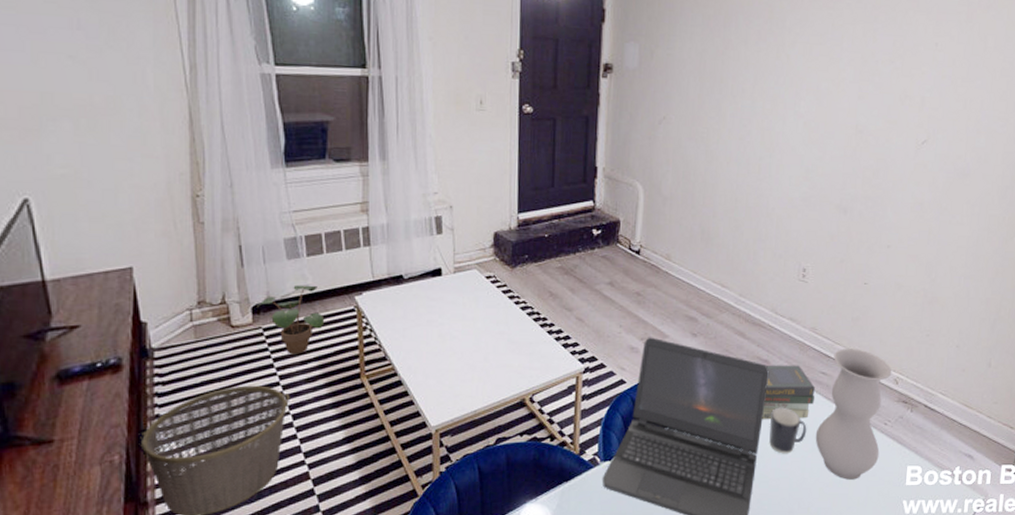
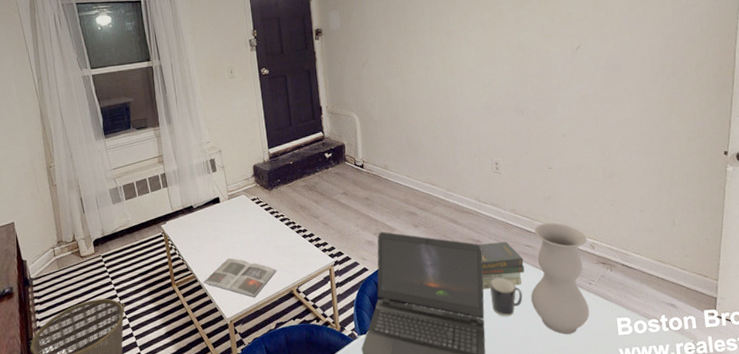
potted plant: present [257,285,325,354] -> none [96,221,143,273]
magazine: none [405,349,506,403] -> present [203,258,276,297]

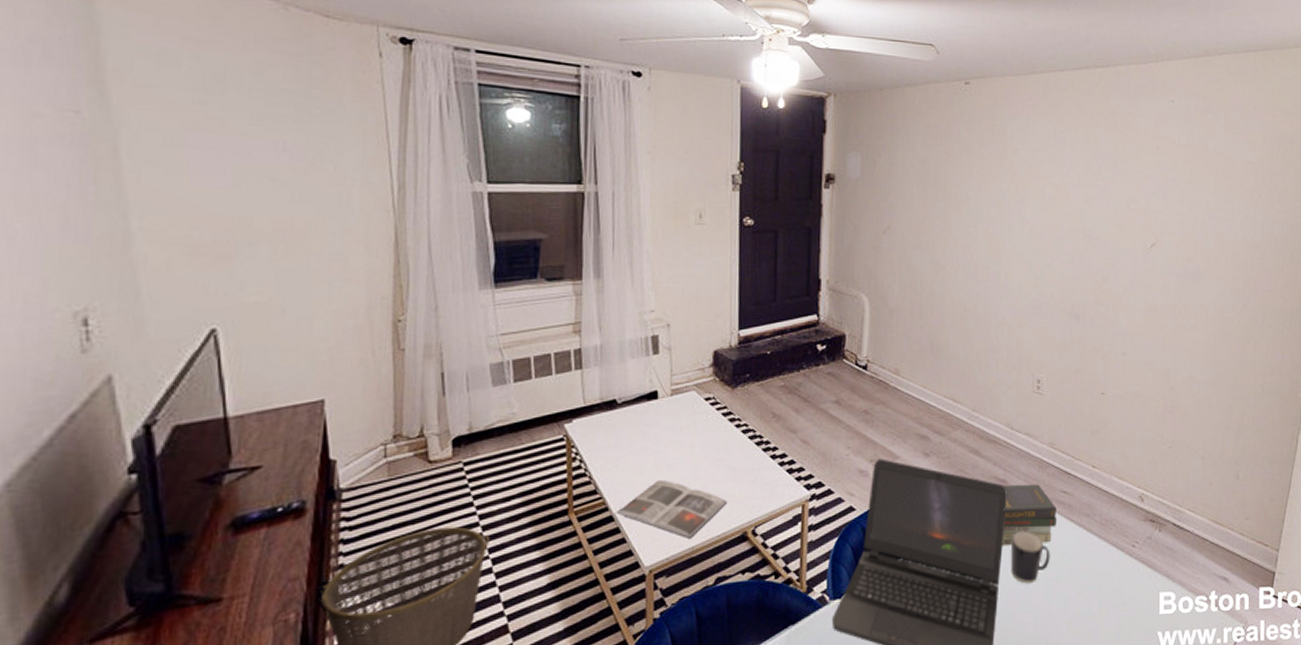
vase: present [530,222,590,335] -> none [1060,464,1137,610]

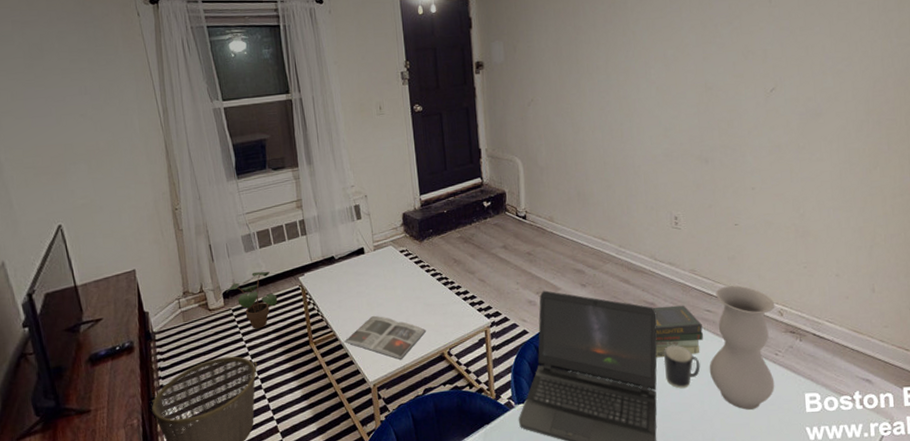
potted plant: none [458,413,531,491] -> present [226,271,278,329]
vase: none [1060,464,1137,610] -> present [709,285,775,410]

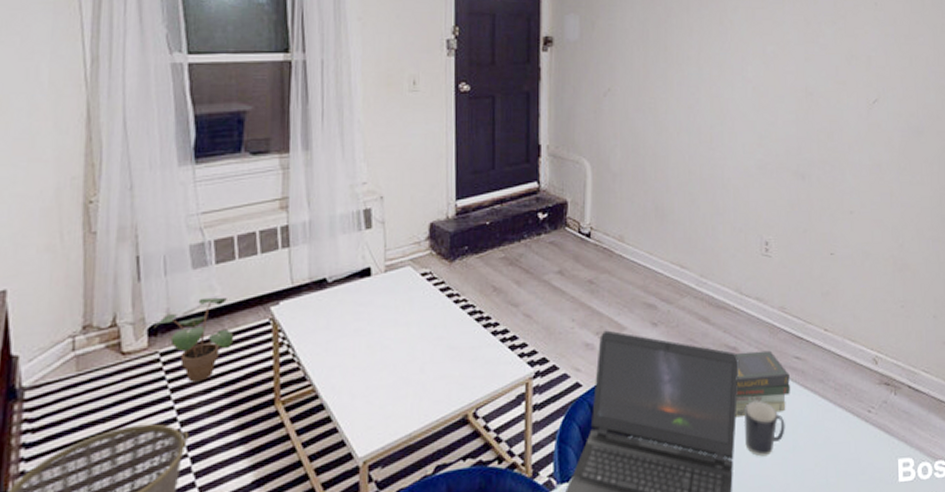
magazine: present [344,315,426,359] -> none [327,362,446,425]
vase: present [709,285,775,410] -> none [795,327,870,481]

